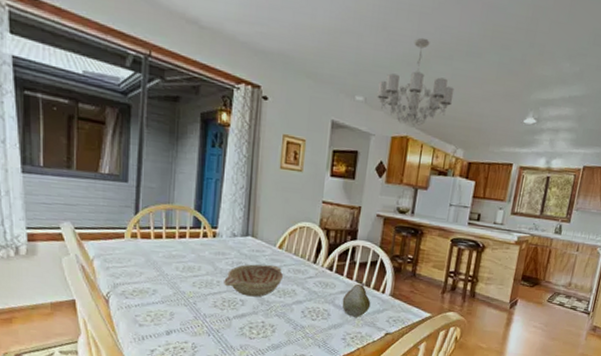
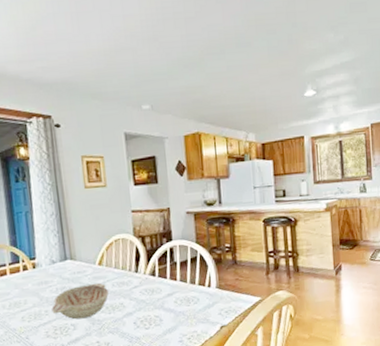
fruit: present [342,282,371,317] -> none [171,281,200,317]
chandelier: present [377,37,455,126] -> none [161,39,234,122]

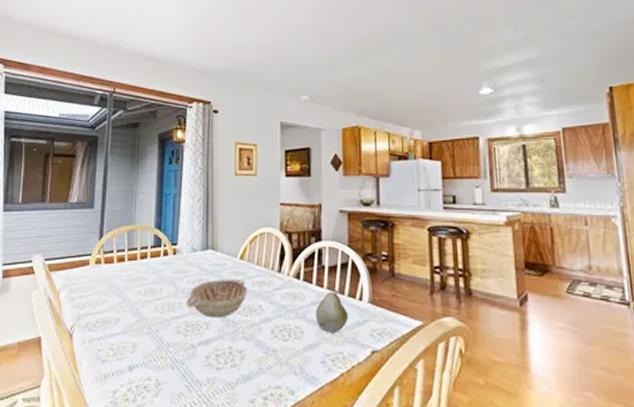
fruit: none [171,281,200,317] -> present [315,289,349,333]

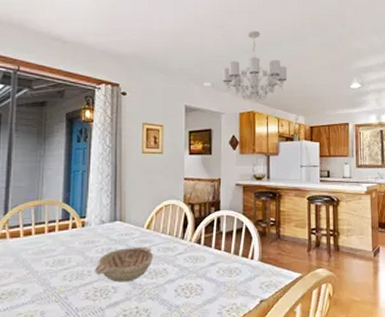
fruit: present [315,289,349,333] -> none [214,251,242,288]
chandelier: none [321,34,399,115] -> present [222,30,288,102]

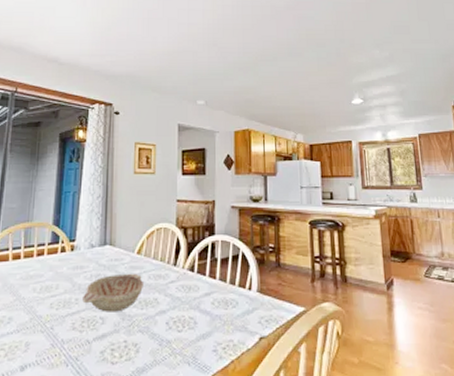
chandelier: present [222,30,288,102] -> none [216,47,284,120]

